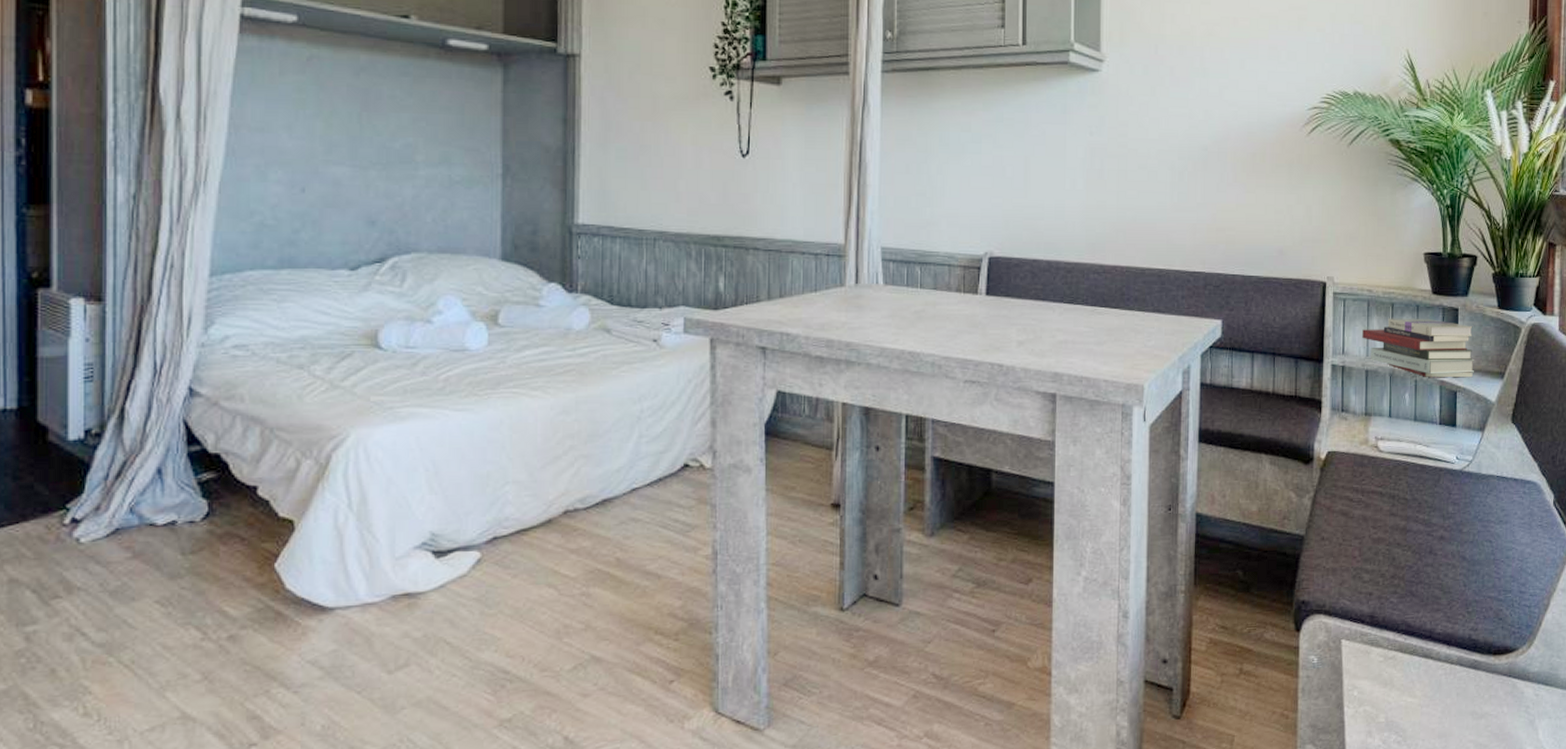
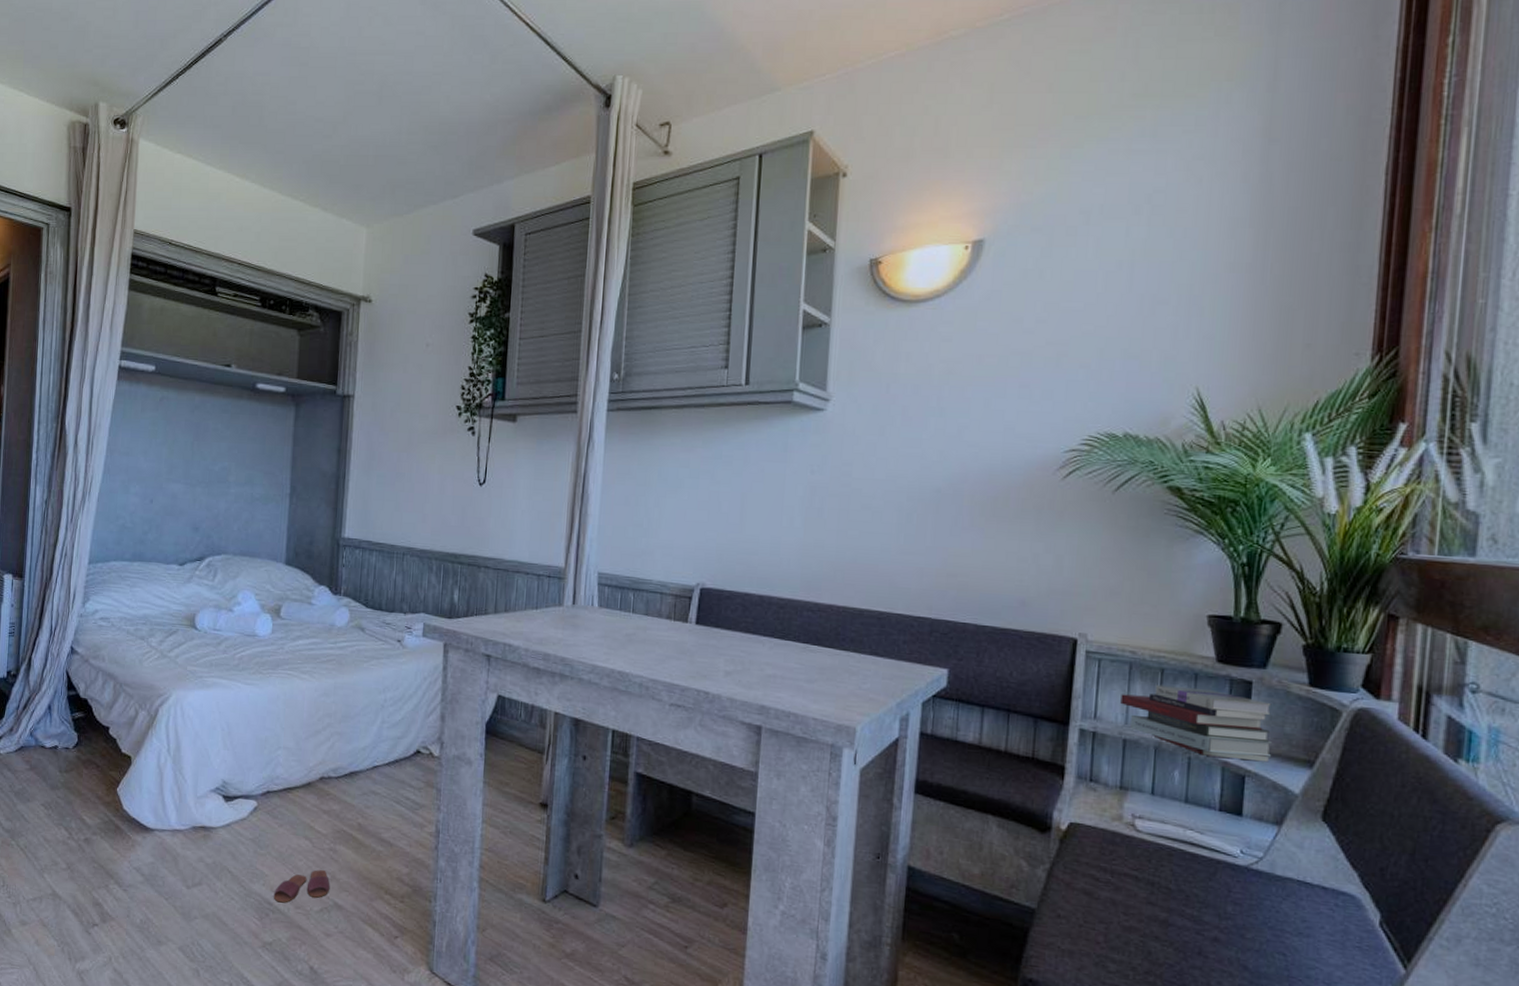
slippers: none [510,620,585,669] -> present [273,870,330,903]

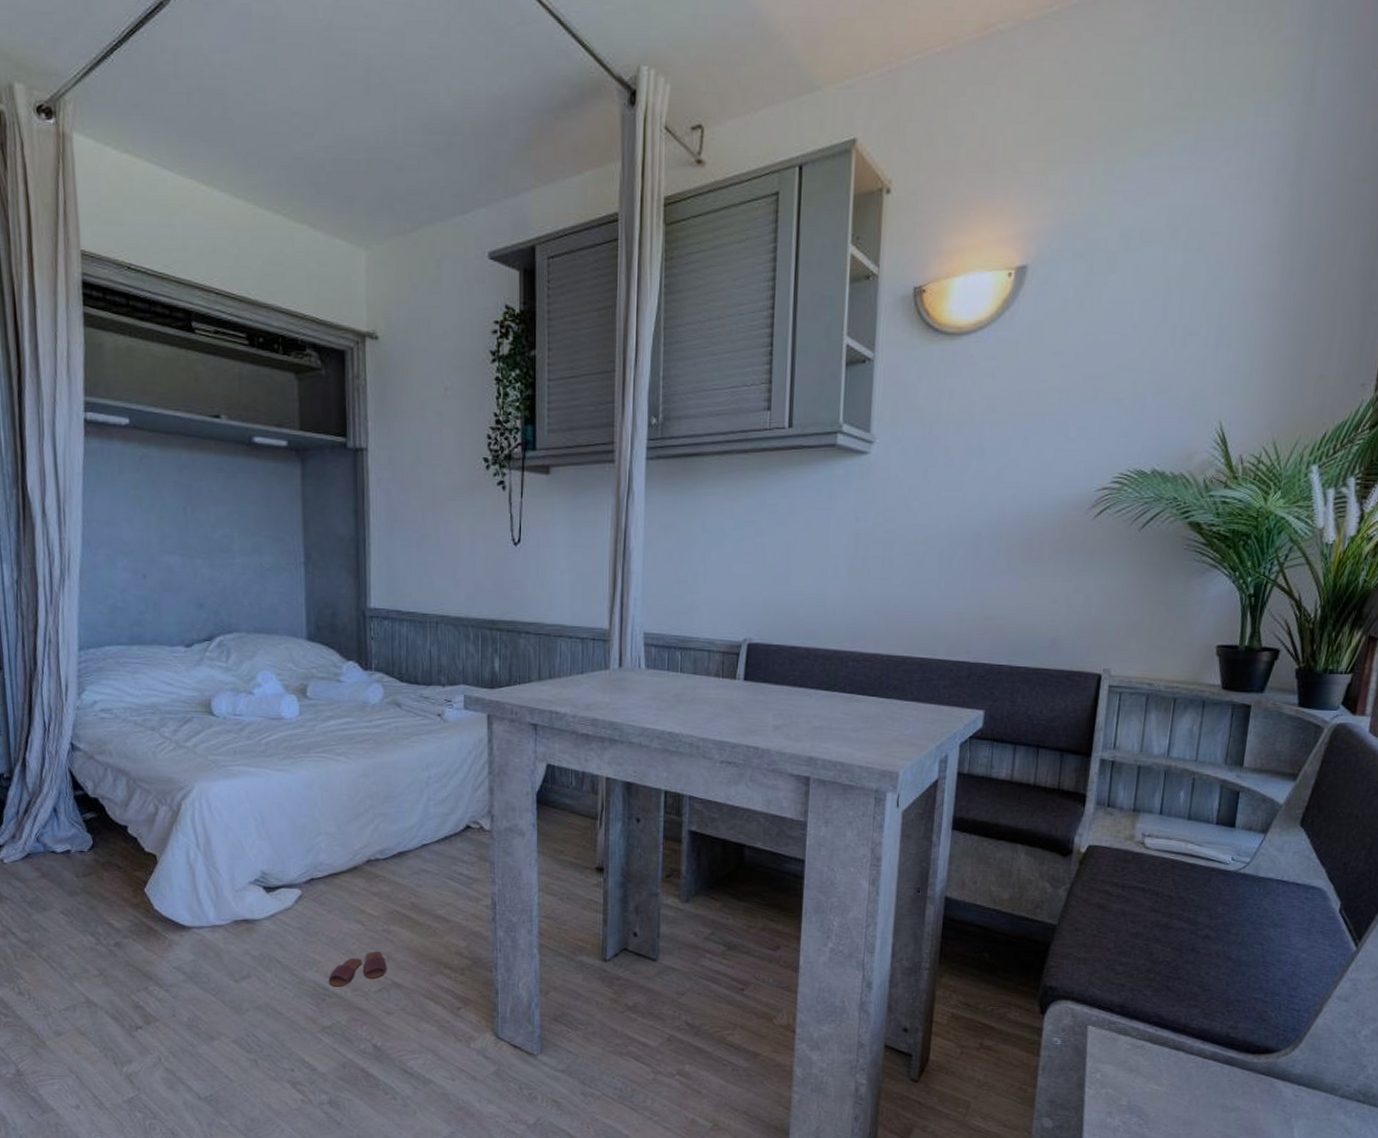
books: present [1120,684,1273,763] -> none [1137,713,1266,778]

